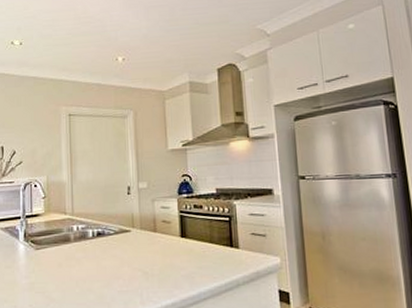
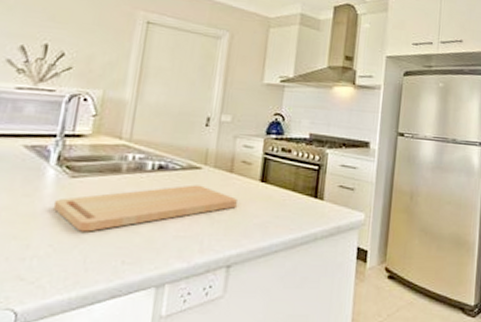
cutting board: none [27,246,164,293] -> present [52,184,237,232]

